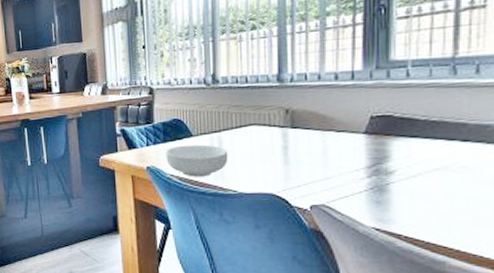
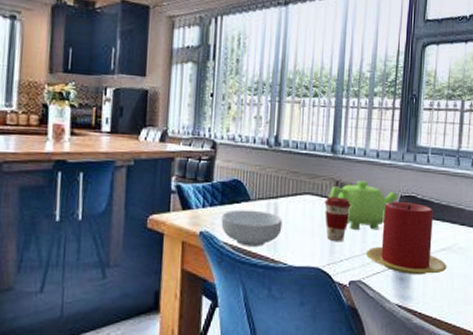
coffee cup: none [273,124,306,169] -> present [324,196,351,242]
teapot: none [278,105,367,155] -> present [328,180,398,230]
candle: none [329,122,443,198] -> present [366,201,447,275]

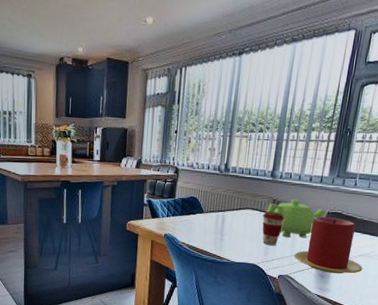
cereal bowl: present [221,209,283,247] -> none [180,219,228,247]

